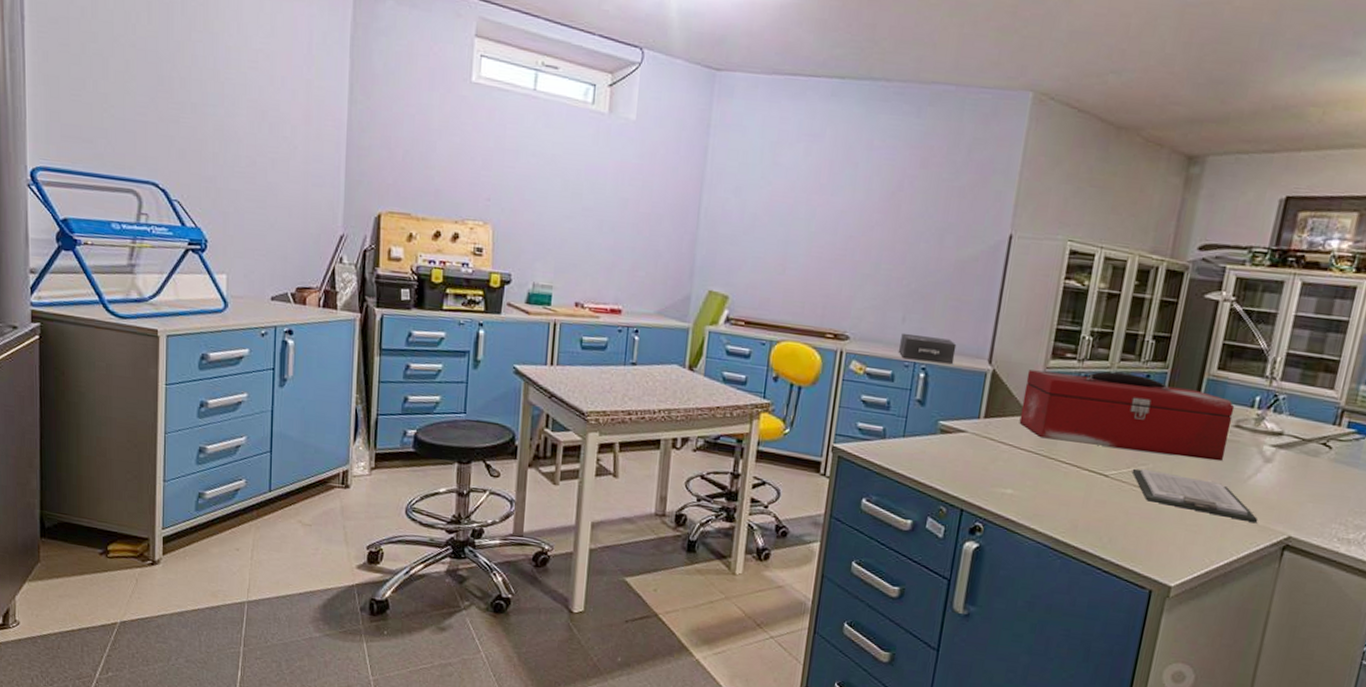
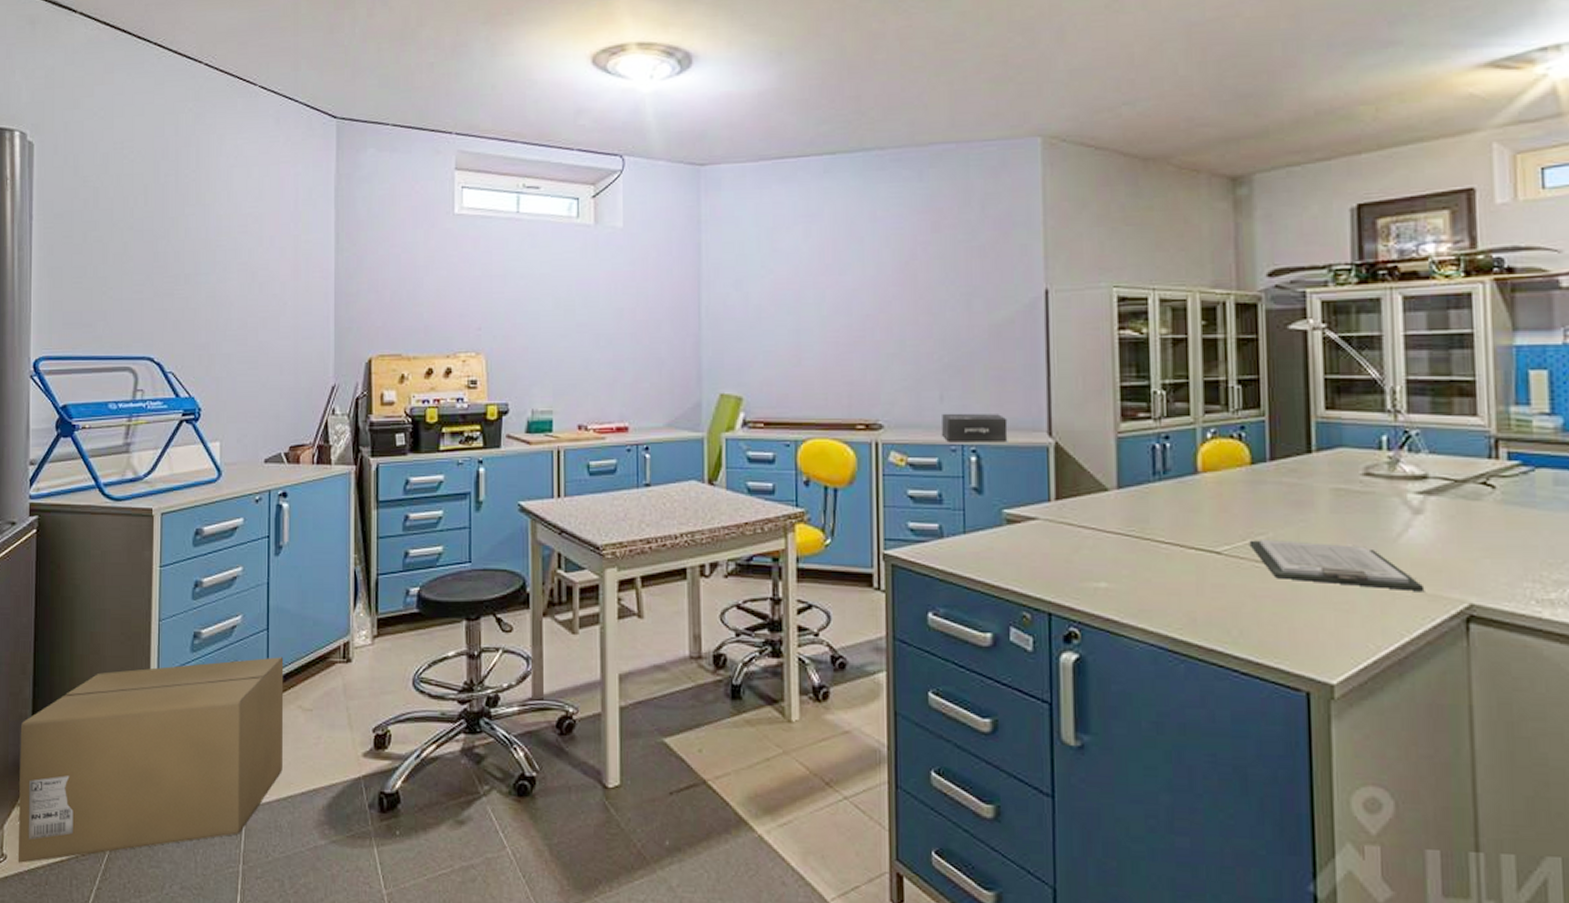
box: none [29,473,286,630] -> present [17,657,284,863]
toolbox: present [1019,370,1235,462] -> none [1096,426,1361,520]

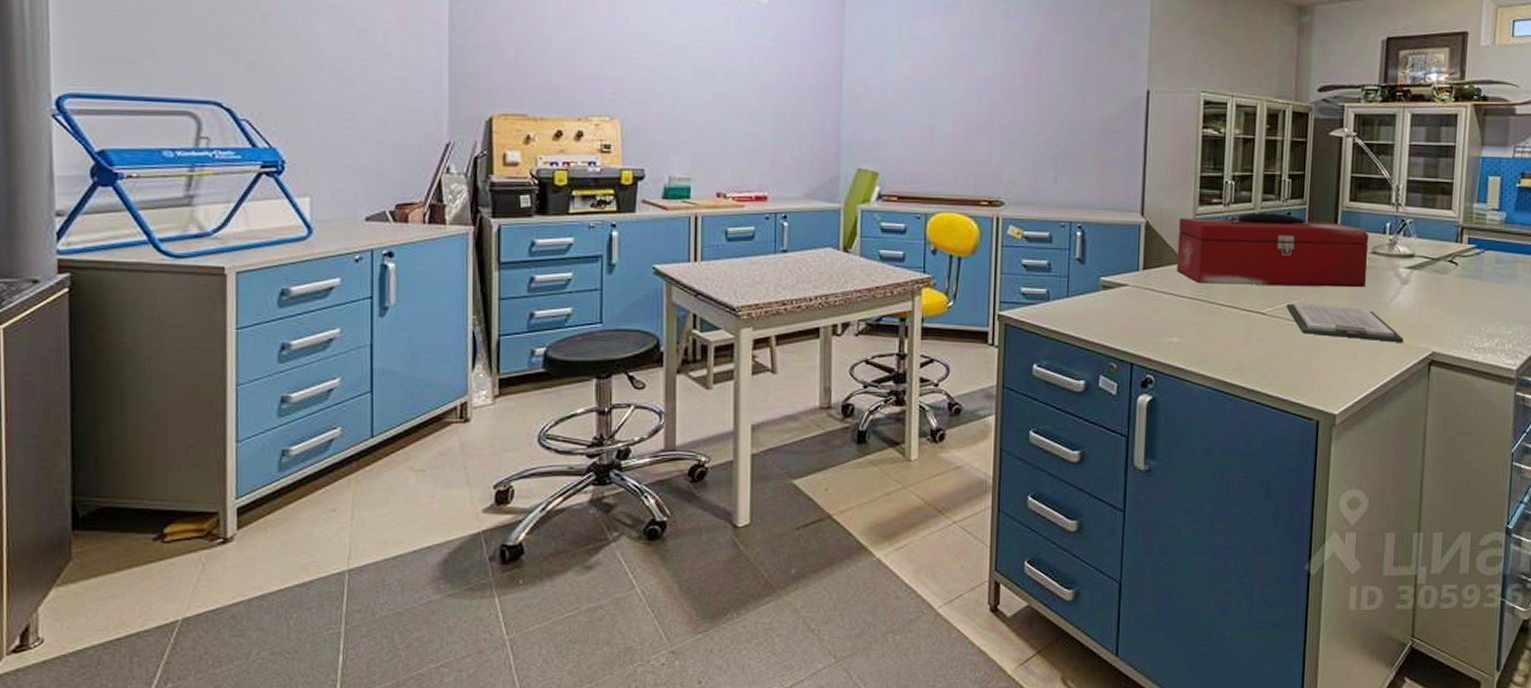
box: present [17,657,284,863] -> none [56,419,392,645]
box: present [942,413,1008,443] -> none [1054,193,1109,221]
toolbox: none [1096,426,1361,520] -> present [1176,212,1369,288]

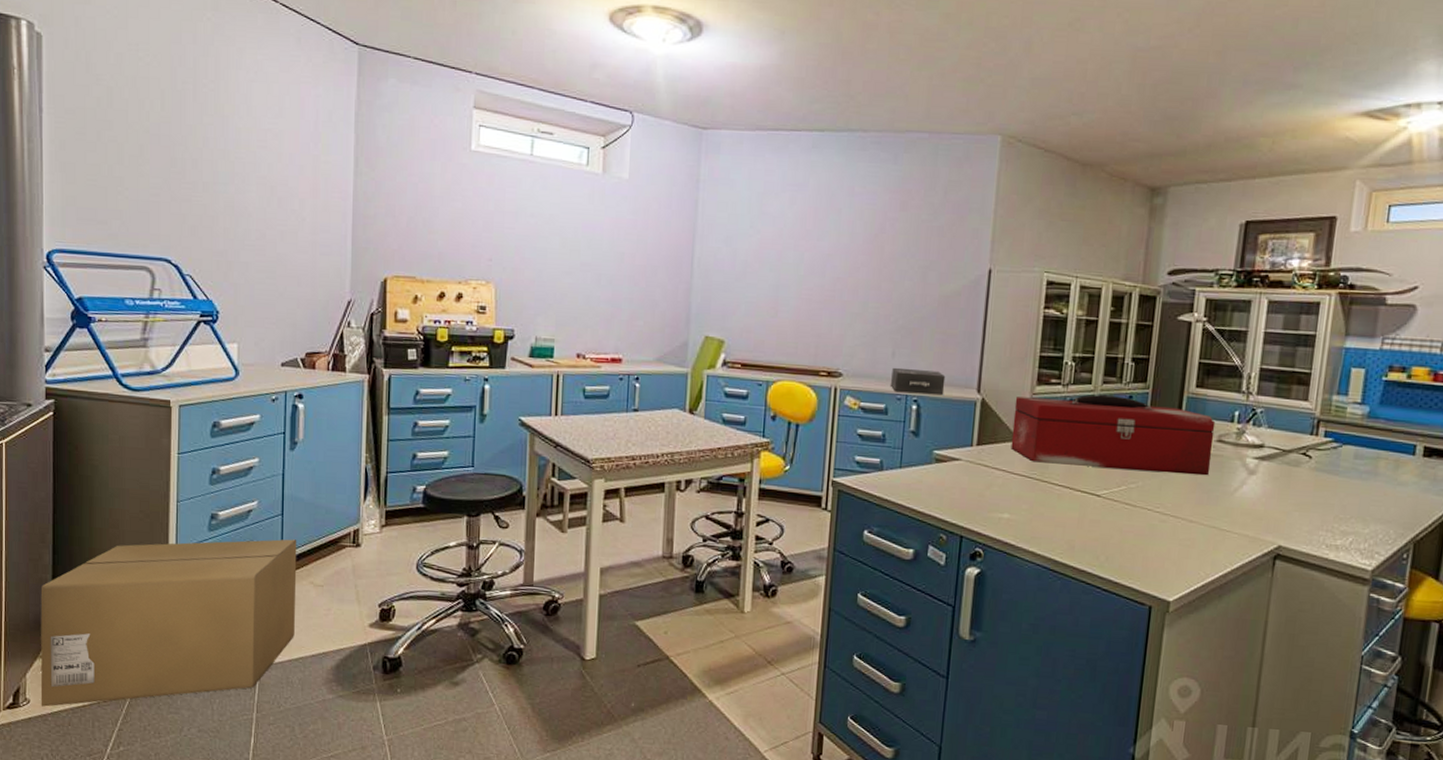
box: none [56,419,392,645] -> present [40,539,297,707]
box: none [1054,193,1109,221] -> present [891,367,946,396]
clipboard: present [1286,303,1403,343] -> none [1122,487,1247,535]

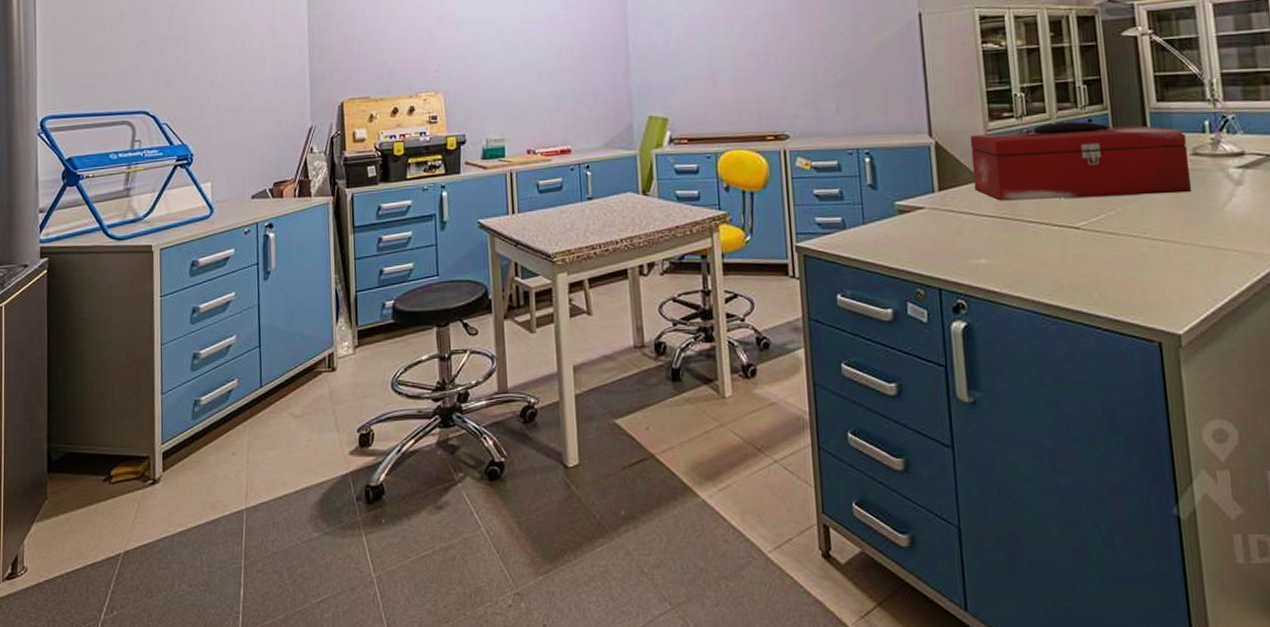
box: present [40,539,297,707] -> none [37,370,278,574]
box: present [891,367,946,396] -> none [839,120,895,147]

